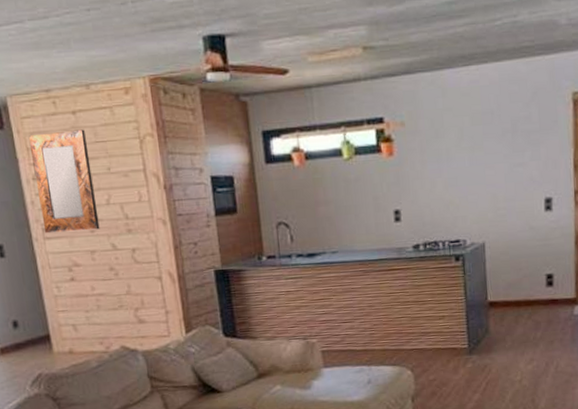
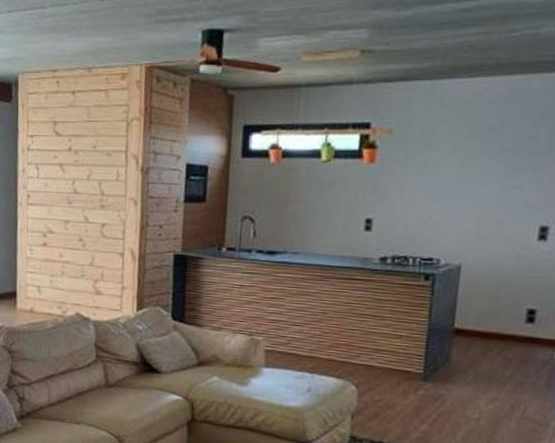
home mirror: present [28,129,100,234] -> none [28,108,80,202]

